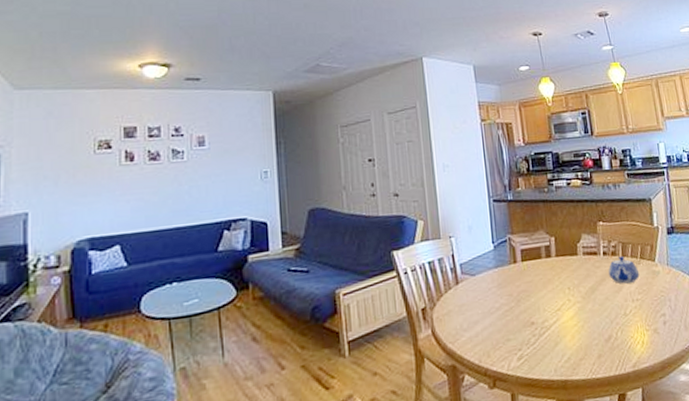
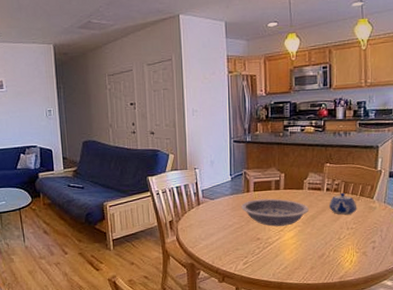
bowl: none [508,268,587,306] -> present [241,198,309,227]

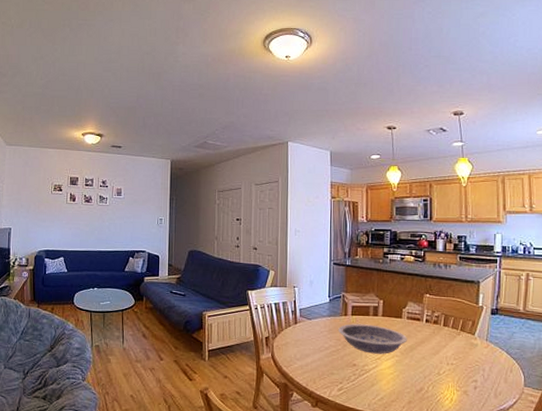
teapot: present [329,192,357,215] -> none [429,325,458,349]

